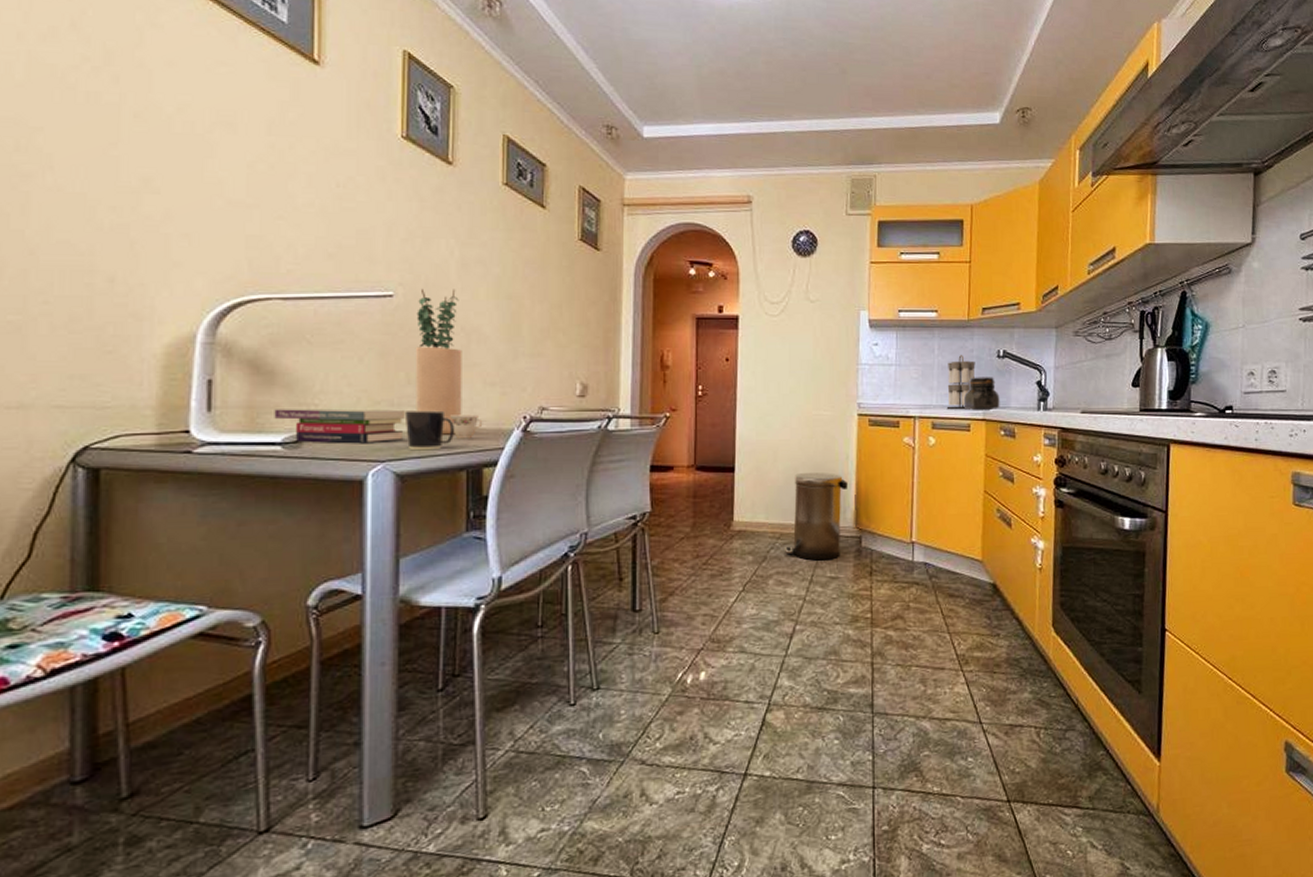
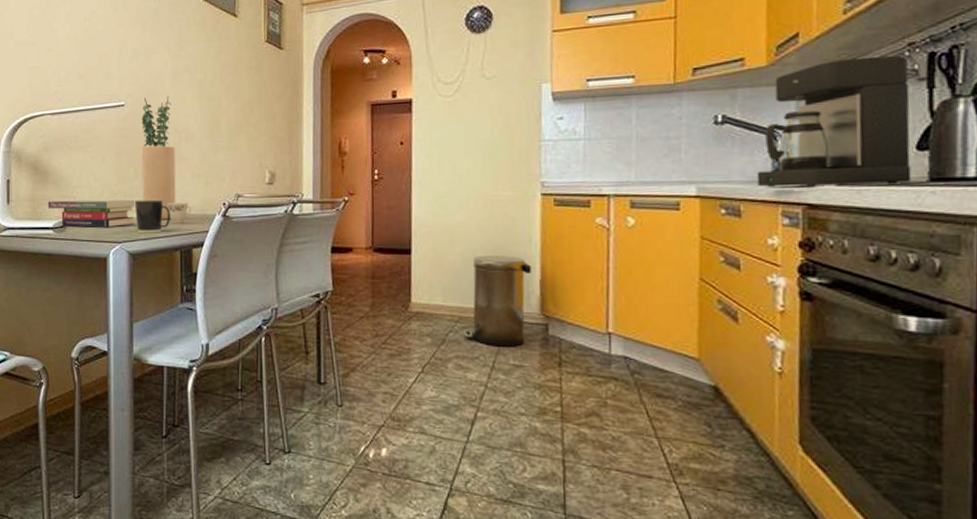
spice rack: present [946,355,975,410] -> none [648,124,685,187]
jar: present [963,377,1000,411] -> none [670,147,719,187]
coffee maker: none [1027,310,1129,414] -> present [757,55,912,187]

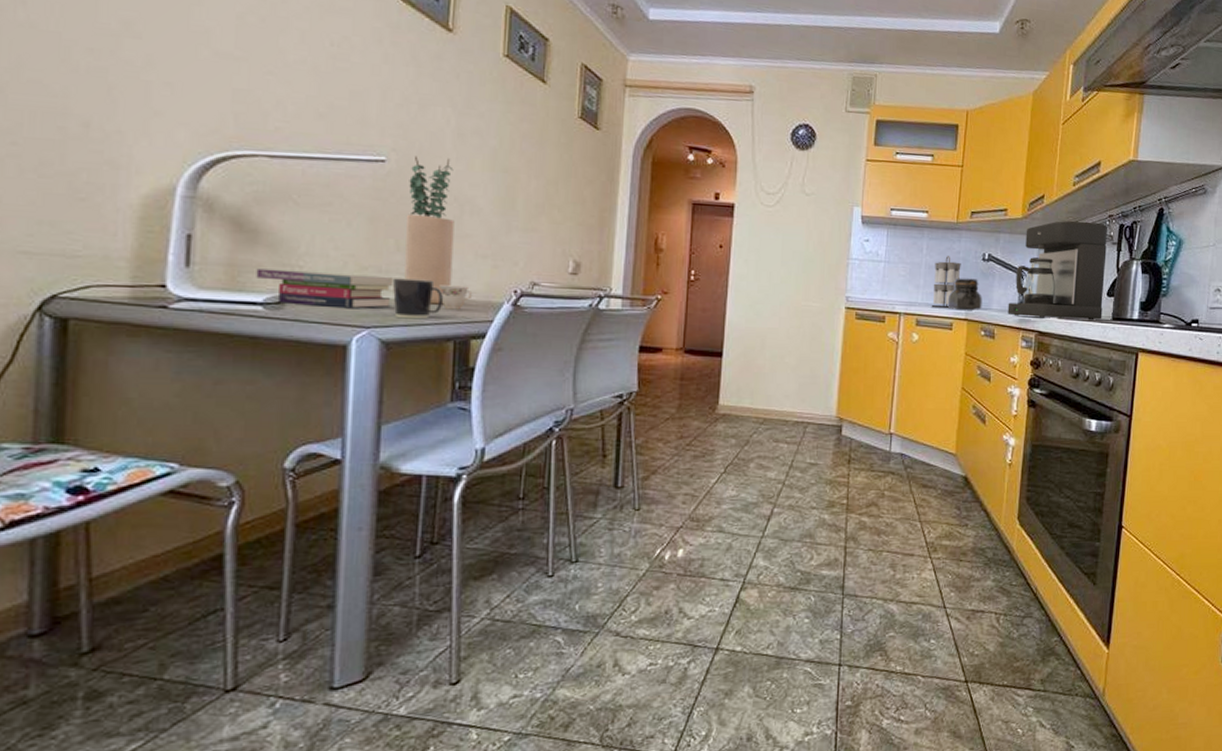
pedal bin: present [464,256,531,347] -> none [767,361,832,447]
spice rack: none [648,124,685,187] -> present [931,256,961,309]
jar: none [670,147,719,187] -> present [947,278,982,311]

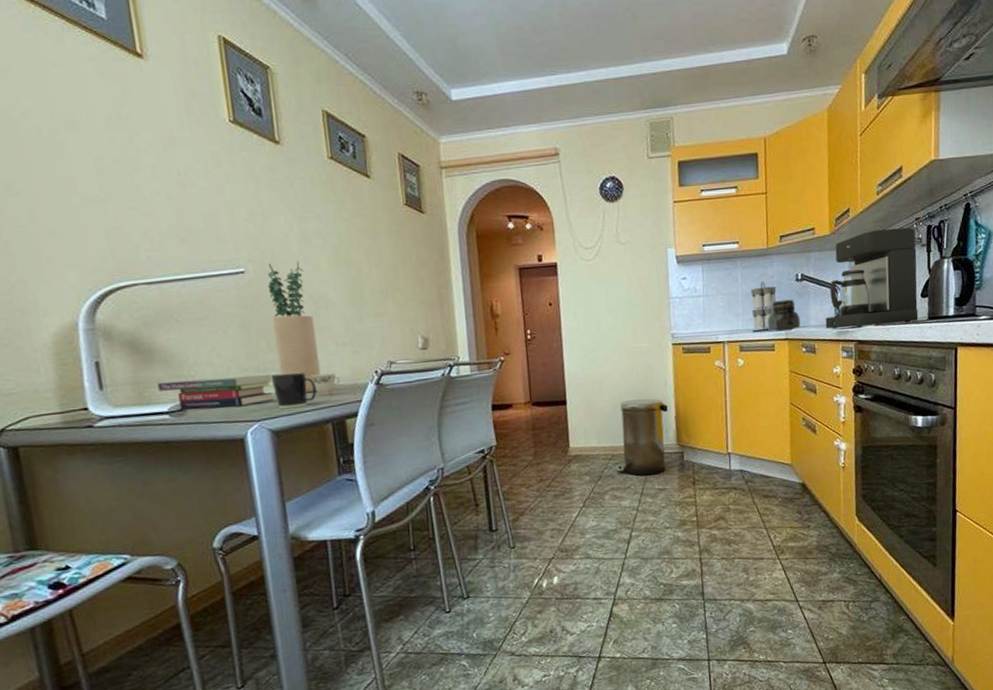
pedal bin: none [767,361,832,447] -> present [617,398,668,477]

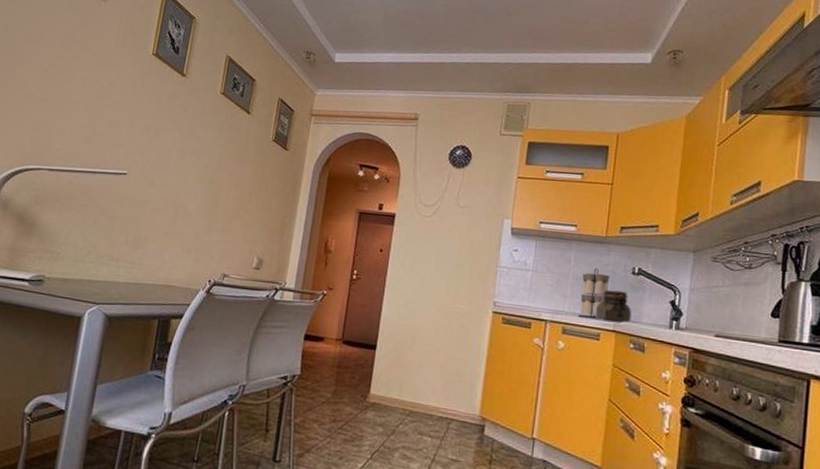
books: present [157,374,274,410] -> none [27,253,121,289]
vase: present [267,261,321,393] -> none [129,170,174,288]
mug: present [270,372,317,410] -> none [117,265,156,300]
teacup: present [311,373,341,396] -> none [153,272,177,294]
pedal bin: present [617,398,668,477] -> none [412,358,477,444]
coffee maker: present [825,227,919,329] -> none [659,238,770,341]

